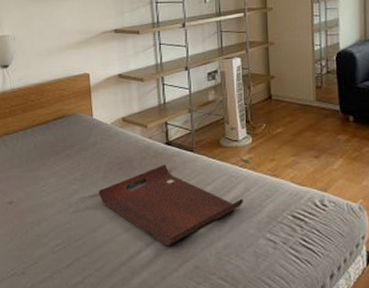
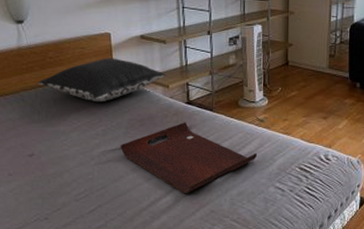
pillow: none [20,98,144,145] -> present [38,58,166,103]

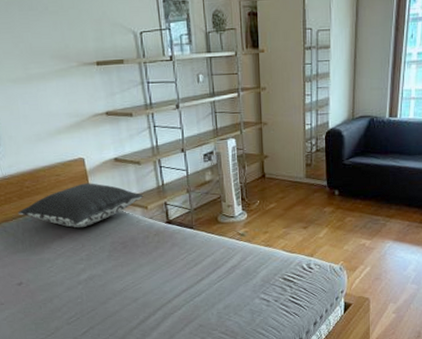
serving tray: present [120,122,257,193] -> none [105,241,240,310]

